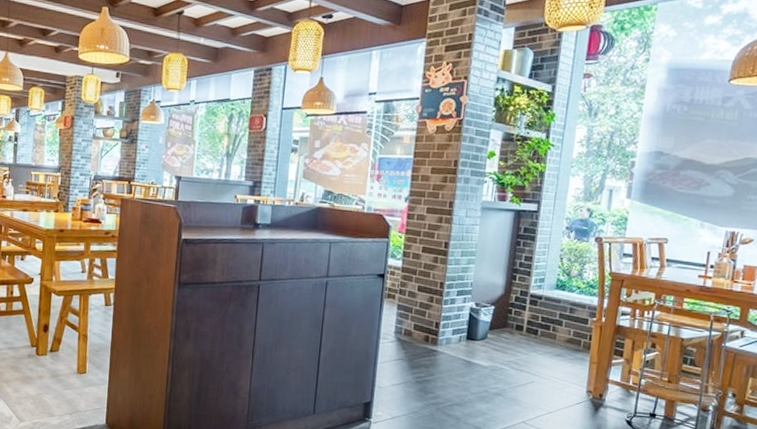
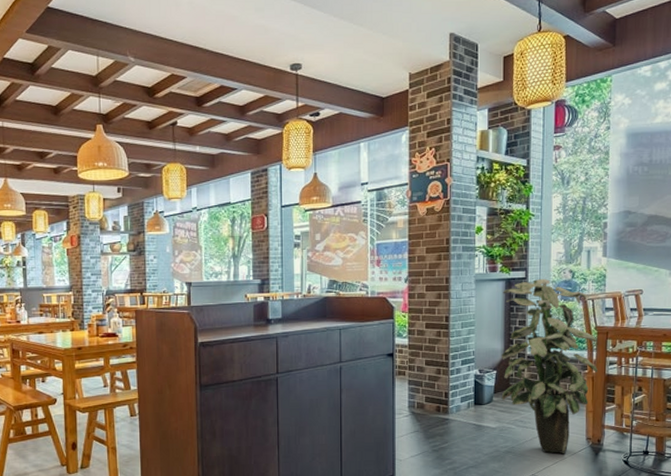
indoor plant: none [497,213,610,404] -> present [501,278,598,454]

